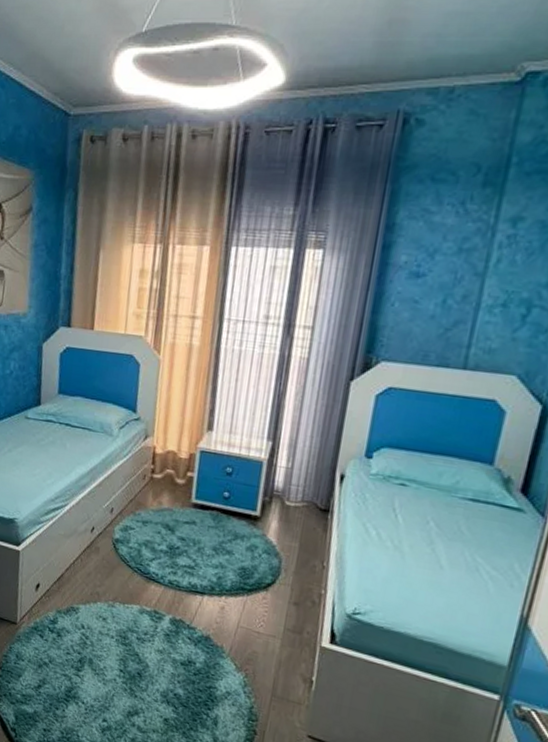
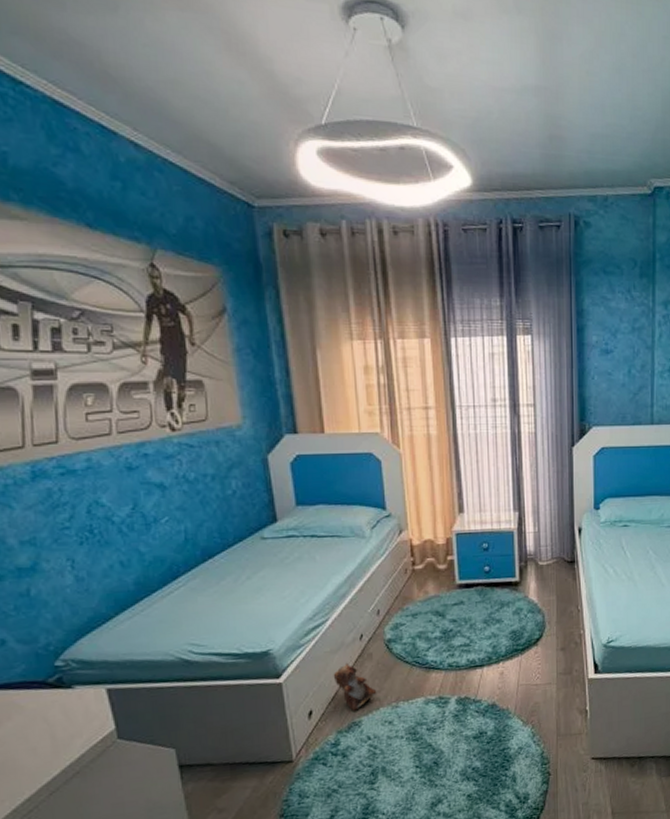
plush toy: none [62,549,98,597] -> present [333,662,377,711]

